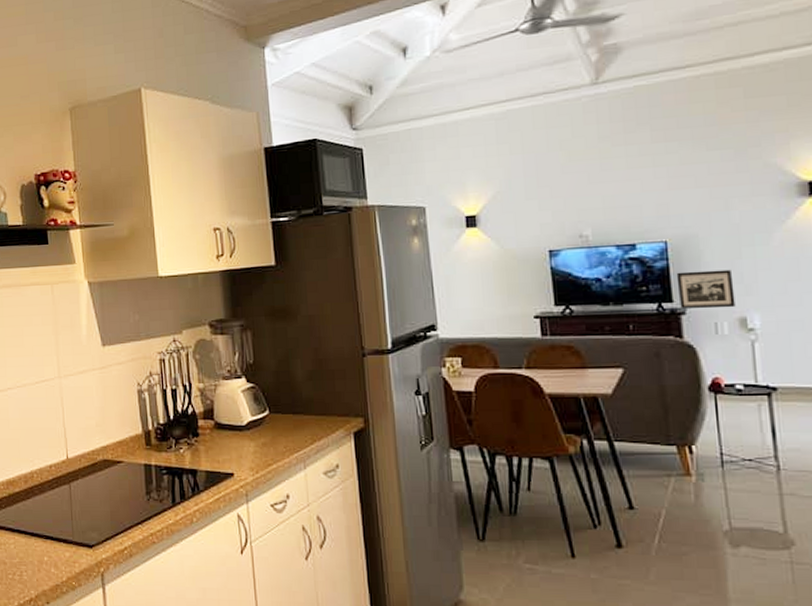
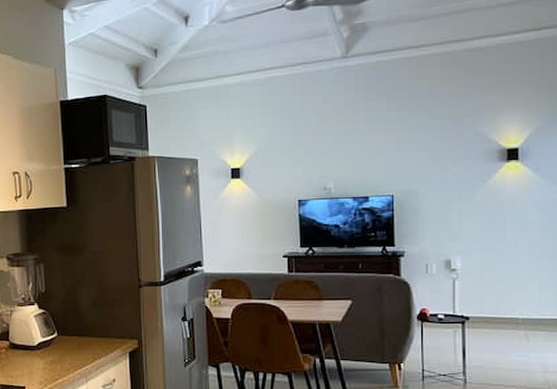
picture frame: present [676,269,736,310] -> none [399,220,443,252]

